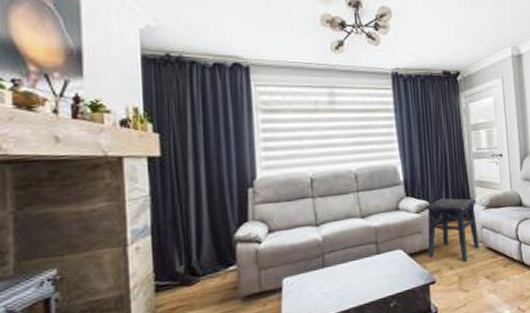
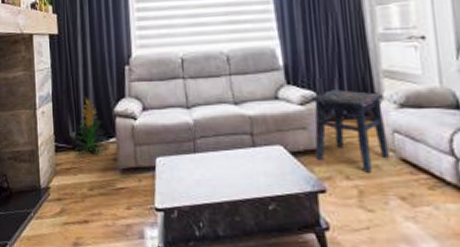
indoor plant: none [178,226,228,292] -> present [71,98,109,156]

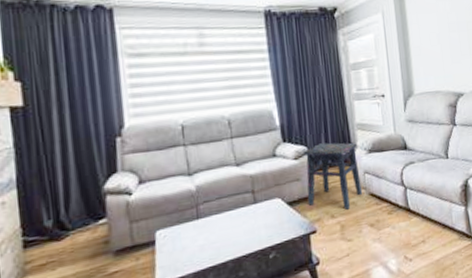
indoor plant: present [71,98,109,156] -> none [46,178,98,247]

